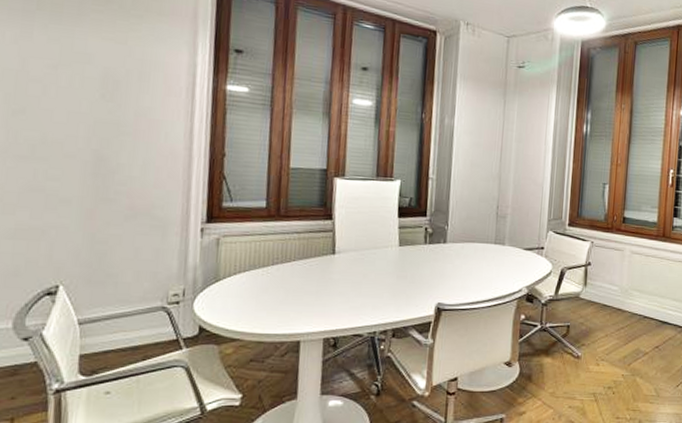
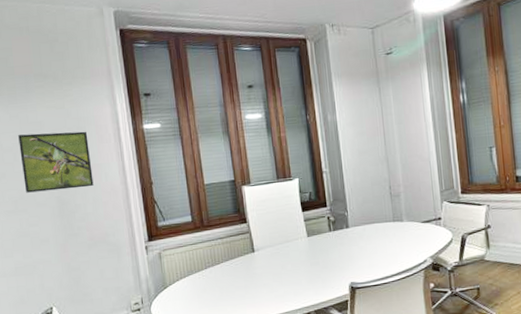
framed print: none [50,64,152,146] -> present [18,131,94,193]

